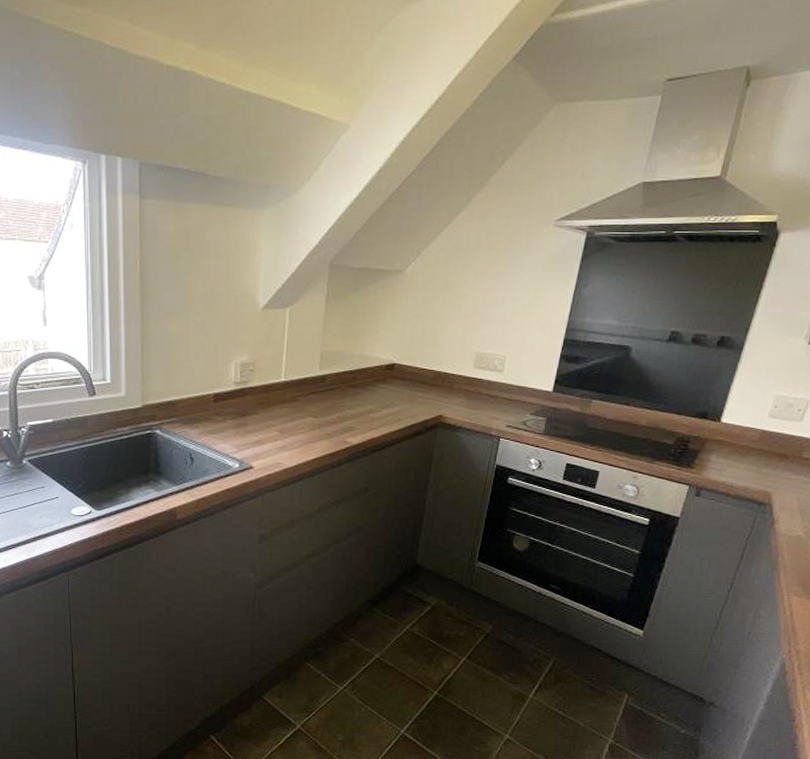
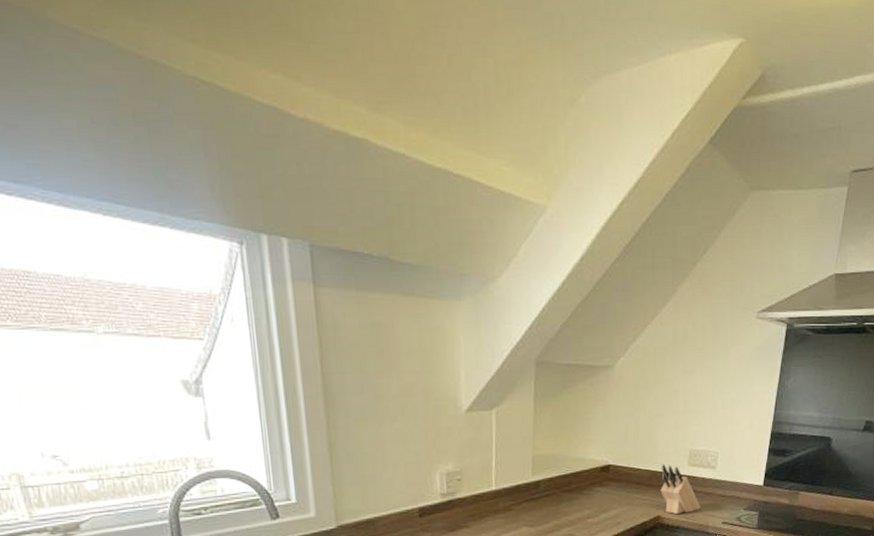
knife block: none [444,365,485,414] -> present [660,464,701,514]

